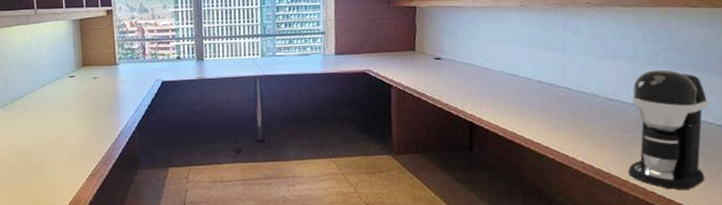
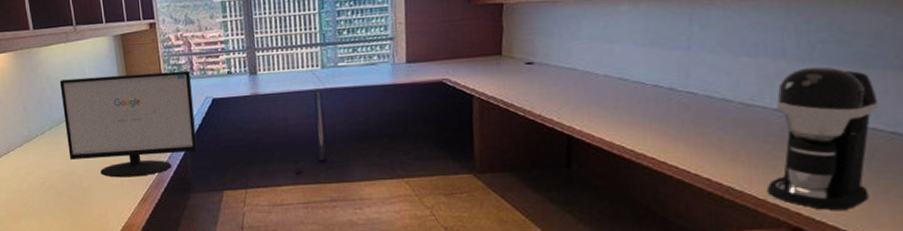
computer monitor: none [17,54,145,154] -> present [59,70,197,178]

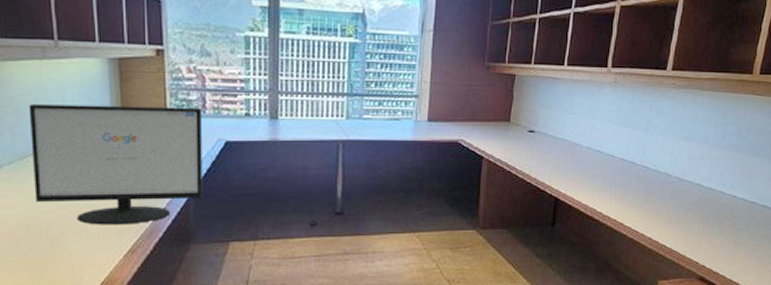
coffee maker: present [766,66,878,210] -> none [686,152,757,263]

